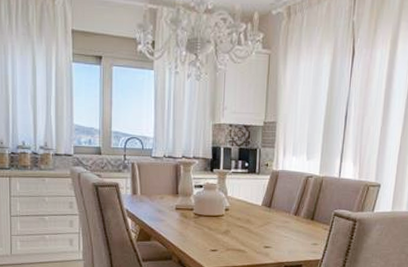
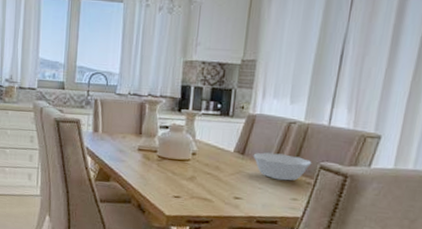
bowl: none [278,204,328,228] -> present [253,152,312,181]

